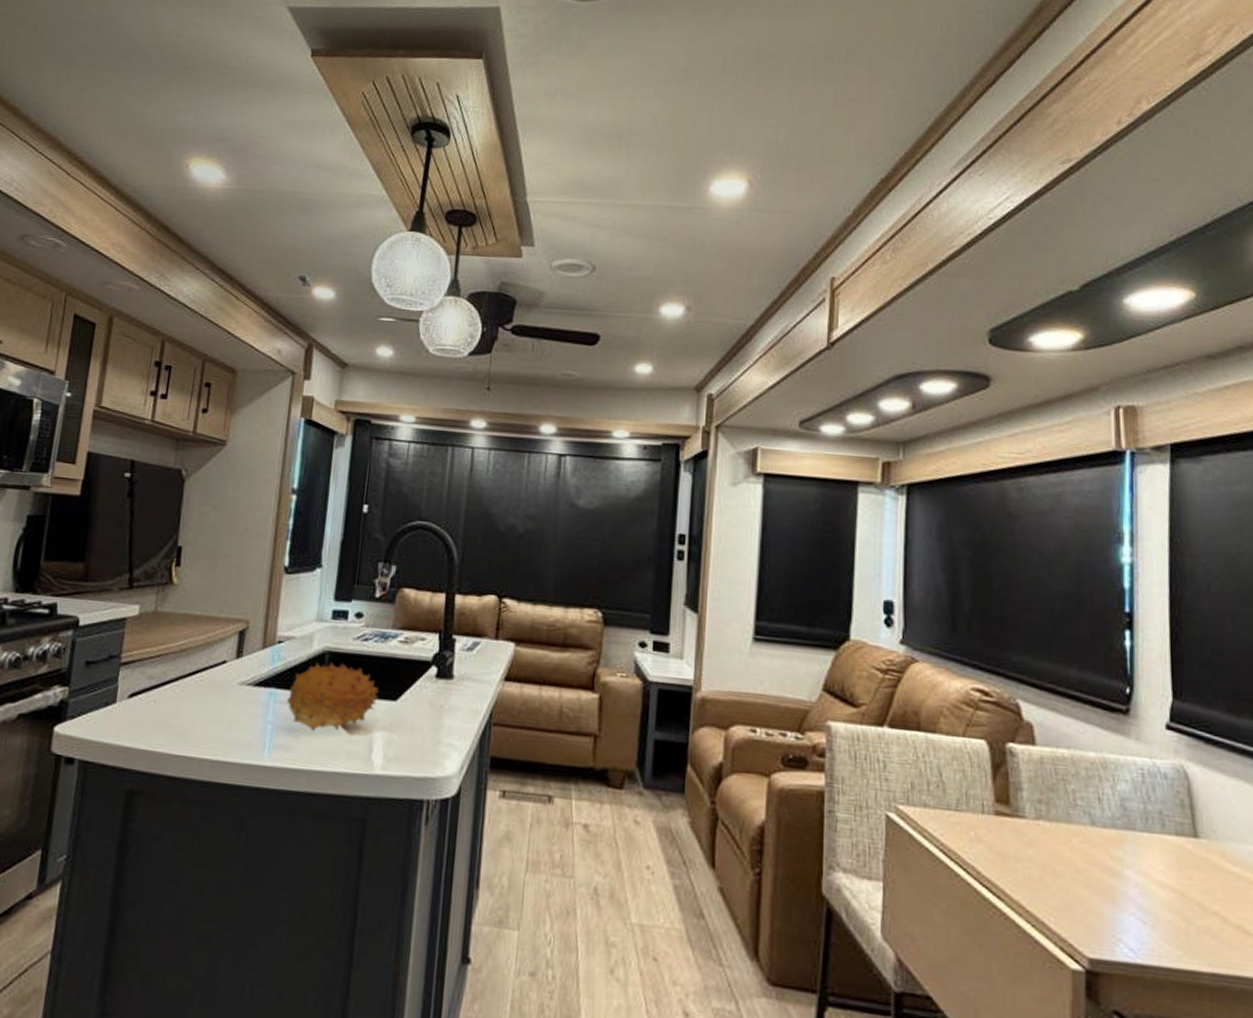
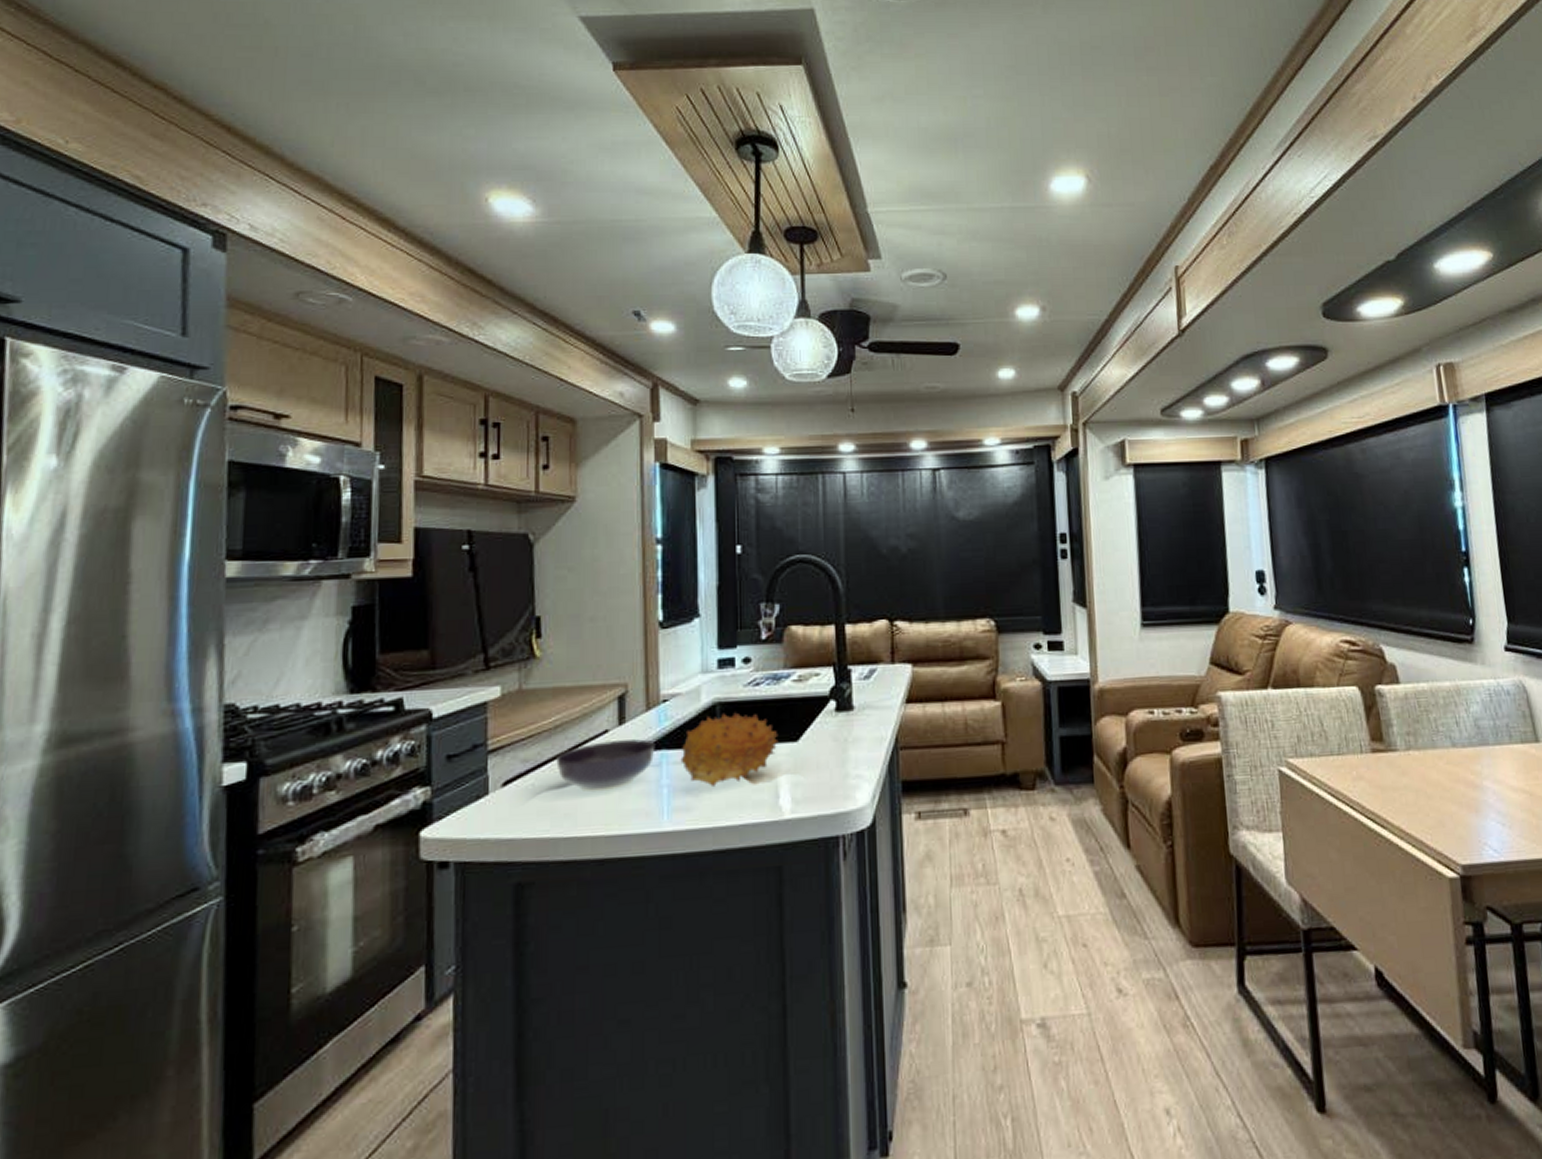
bowl: none [177,671,267,718] -> present [556,739,655,793]

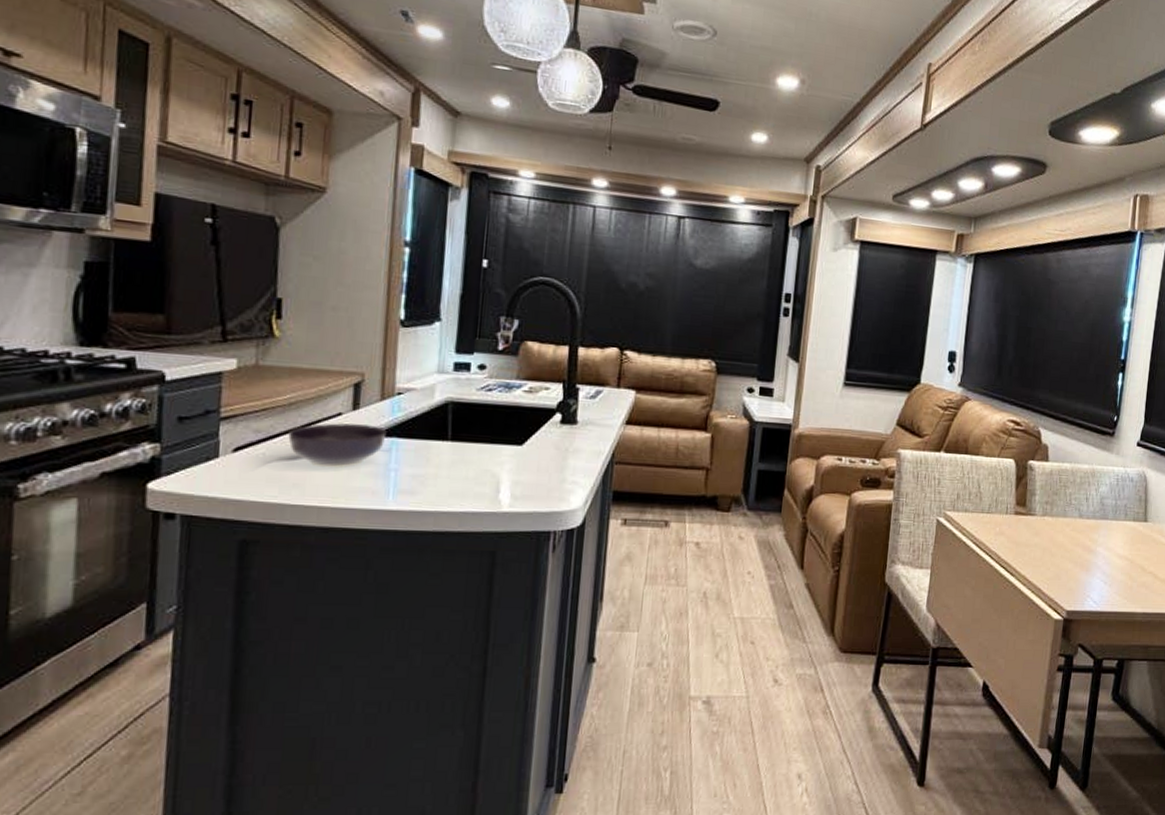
fruit: present [680,712,779,788] -> none [409,411,505,477]

